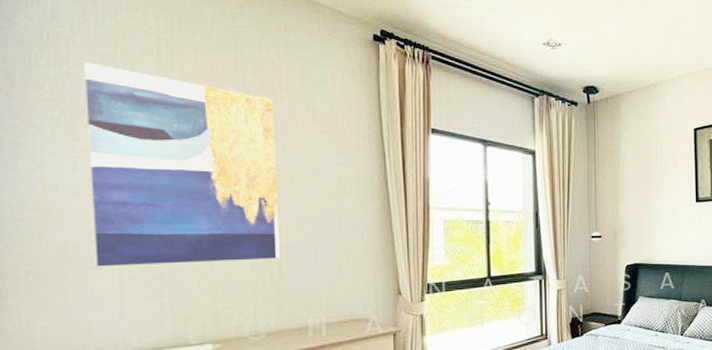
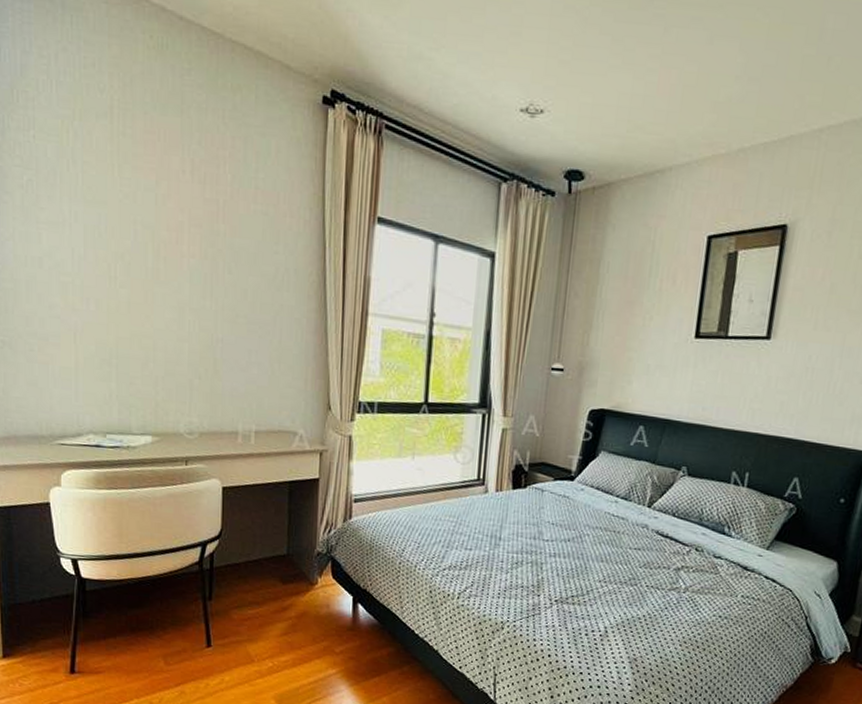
wall art: present [83,62,280,267] -> none [47,125,217,355]

